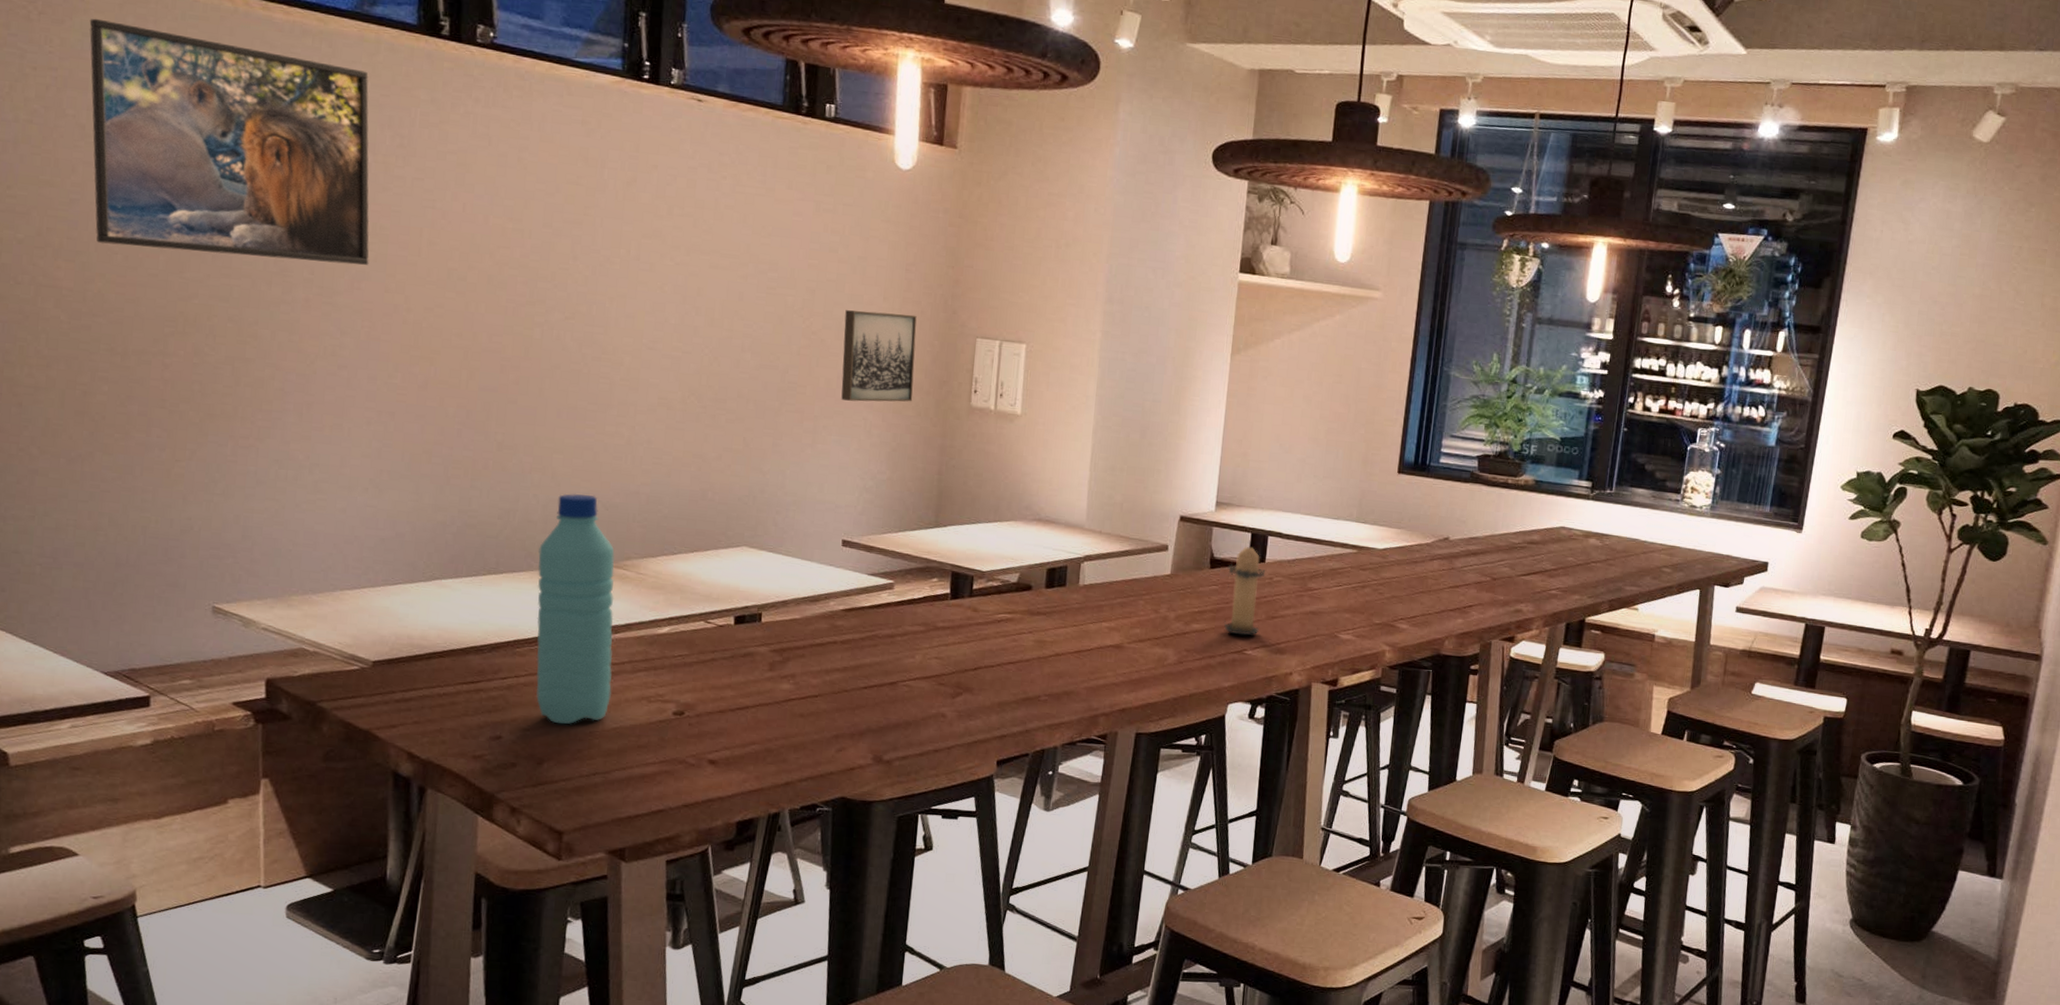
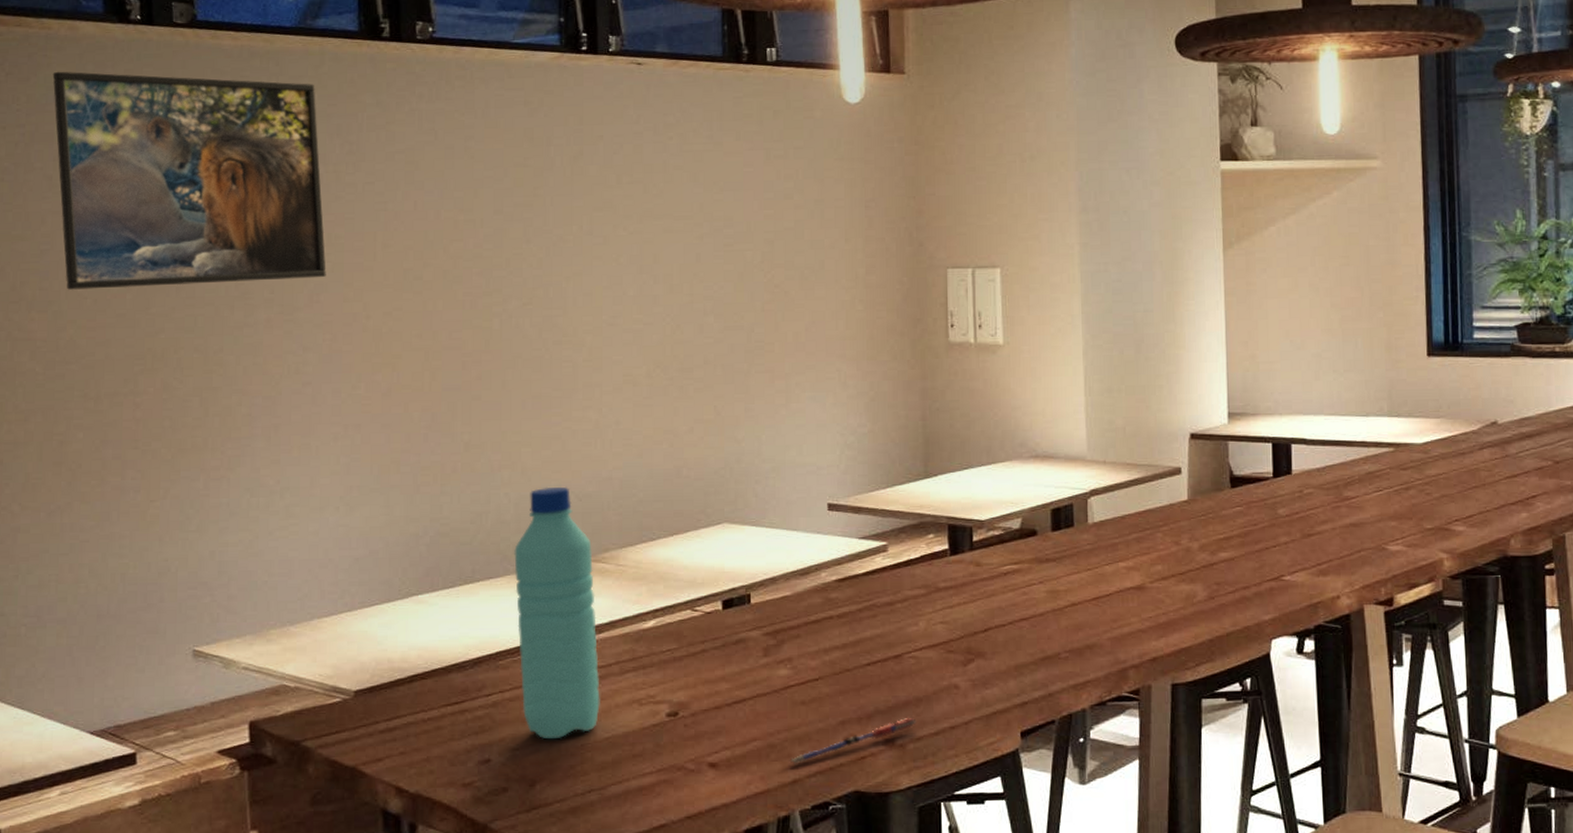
pen: none [784,737,904,769] -> present [789,717,917,764]
wall art: present [841,310,917,402] -> none [807,253,887,353]
candle: present [1223,540,1266,636] -> none [1250,451,1296,560]

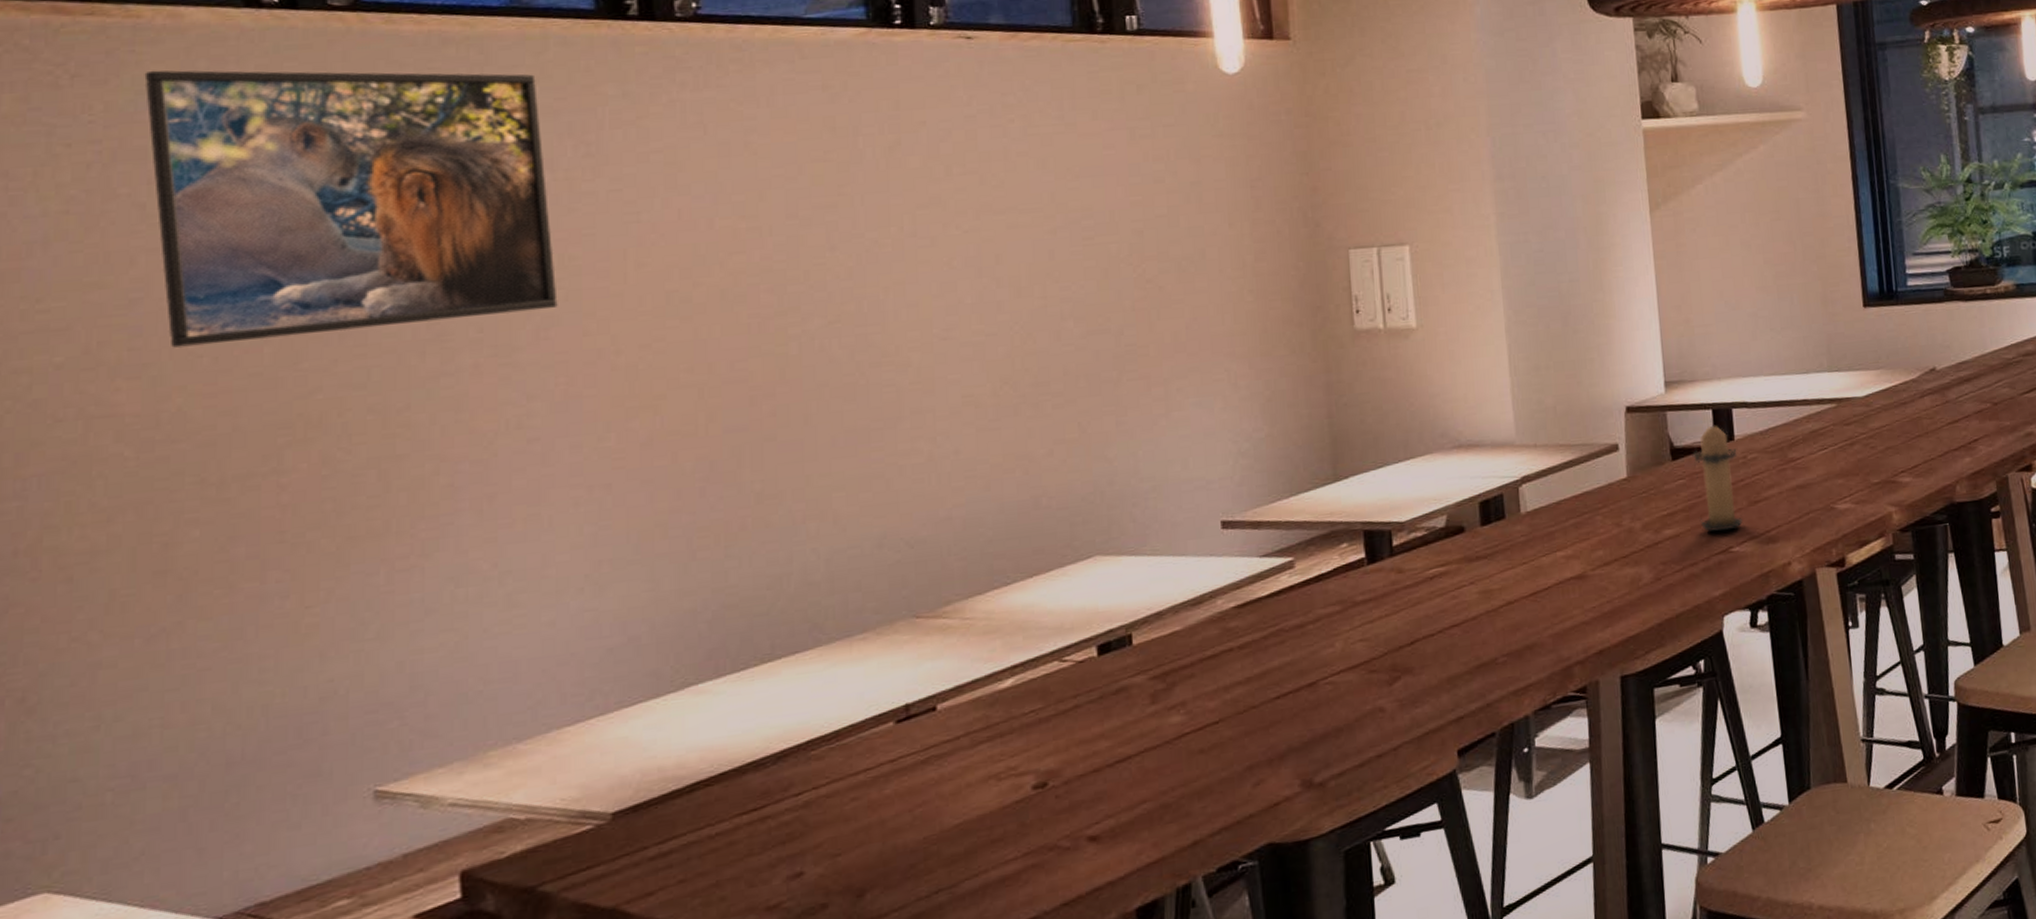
water bottle: present [514,486,600,740] -> none [827,533,947,838]
pen: present [789,717,917,764] -> none [1187,751,1338,823]
candle: none [1250,451,1296,560] -> present [1692,418,1743,532]

